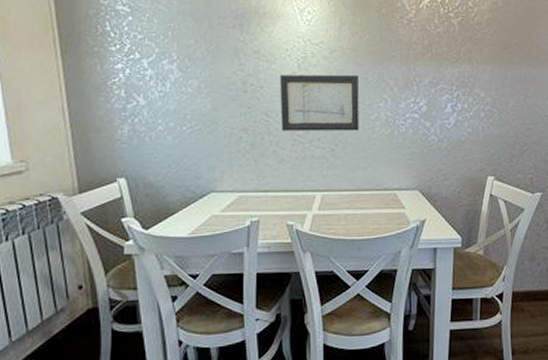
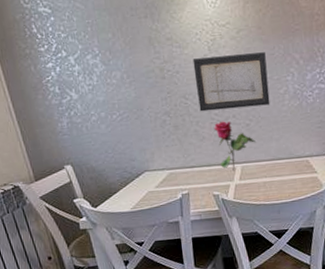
flower: none [295,143,340,200] -> present [214,121,256,171]

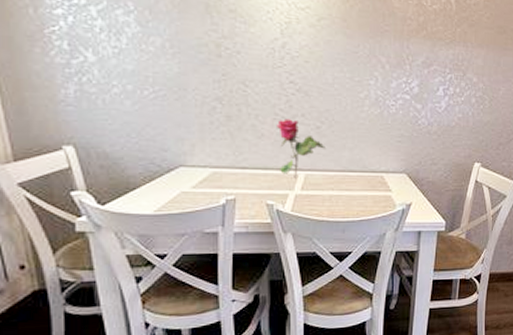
wall art: present [192,52,270,112] -> none [259,40,348,109]

